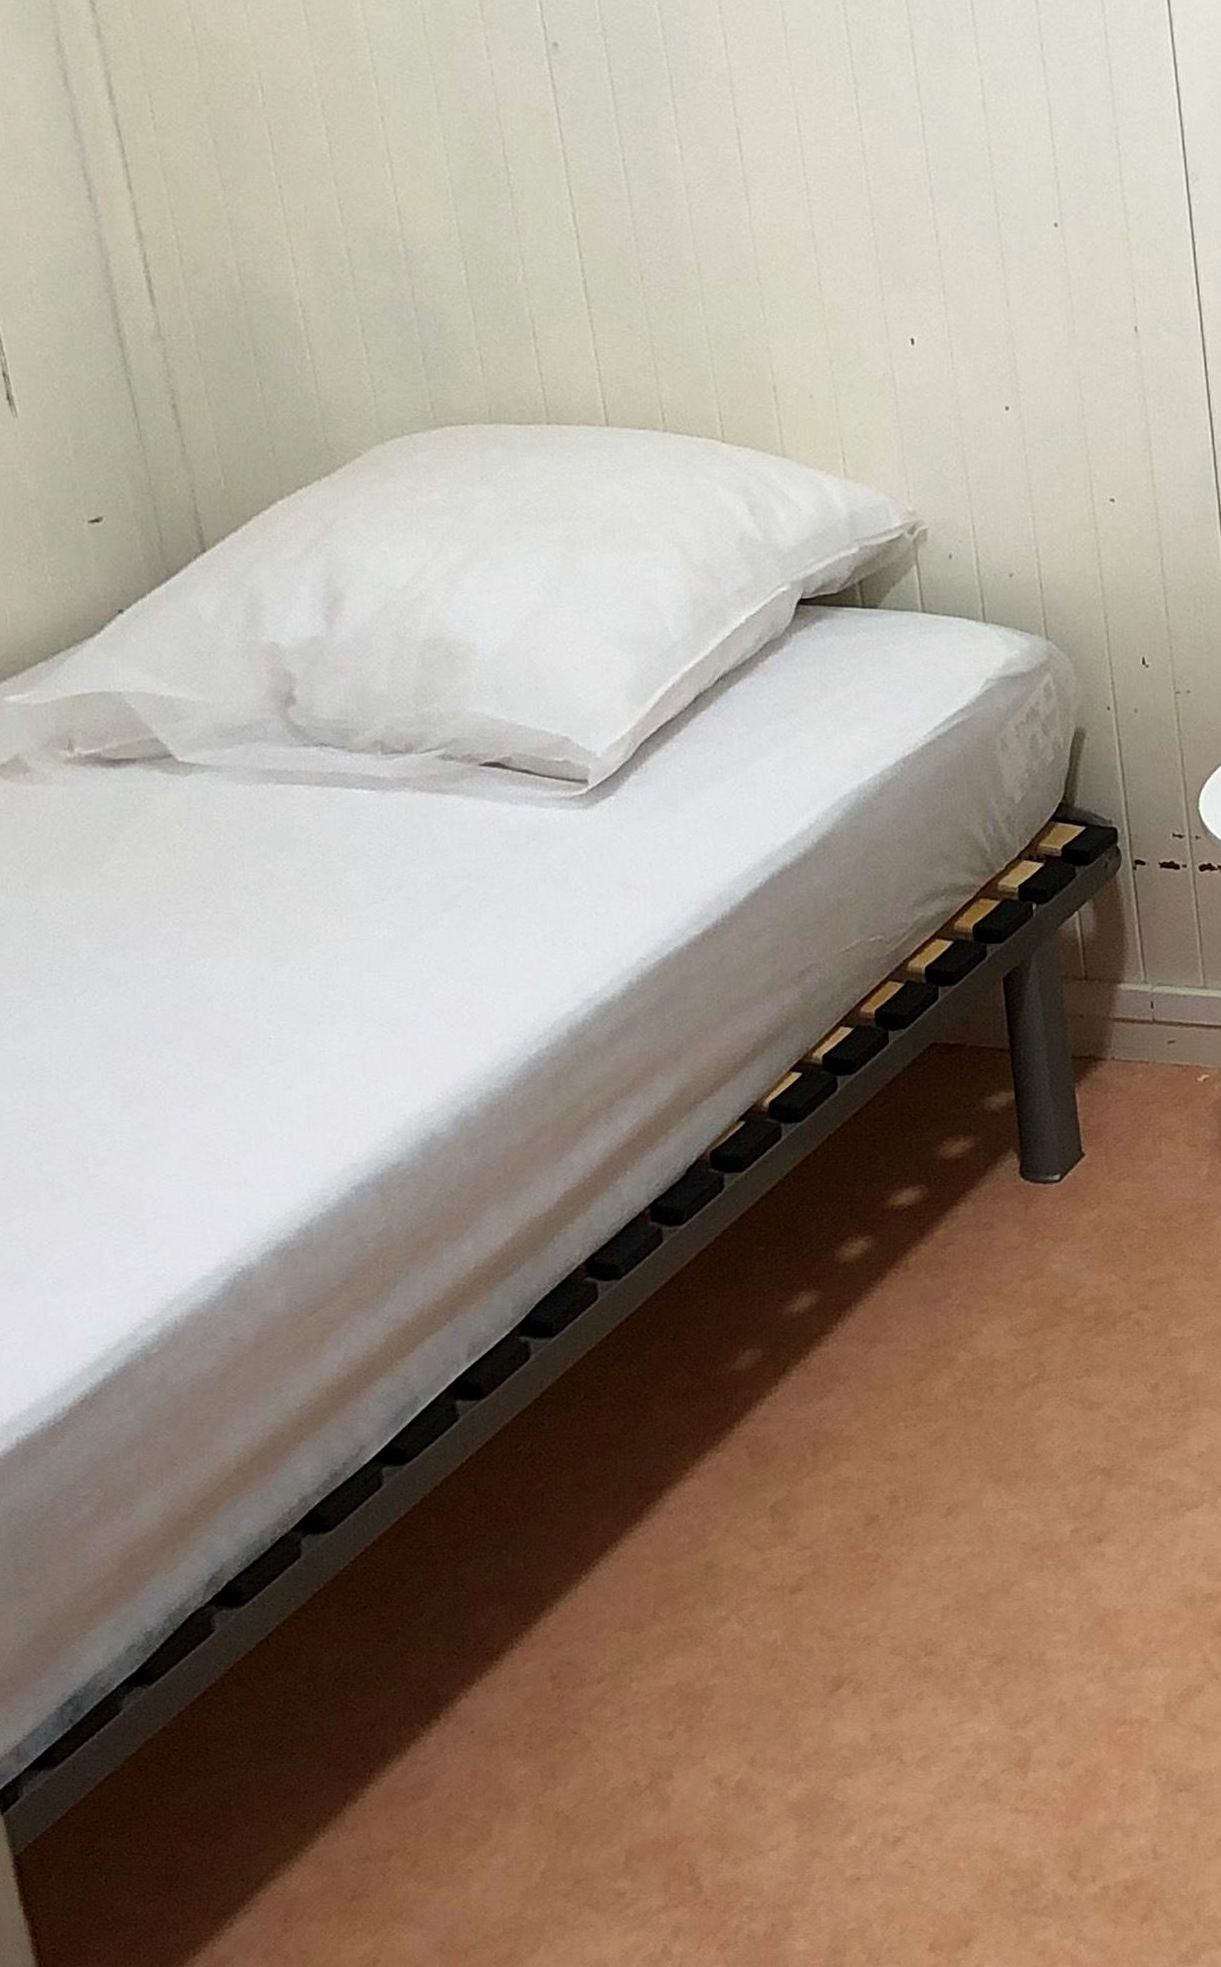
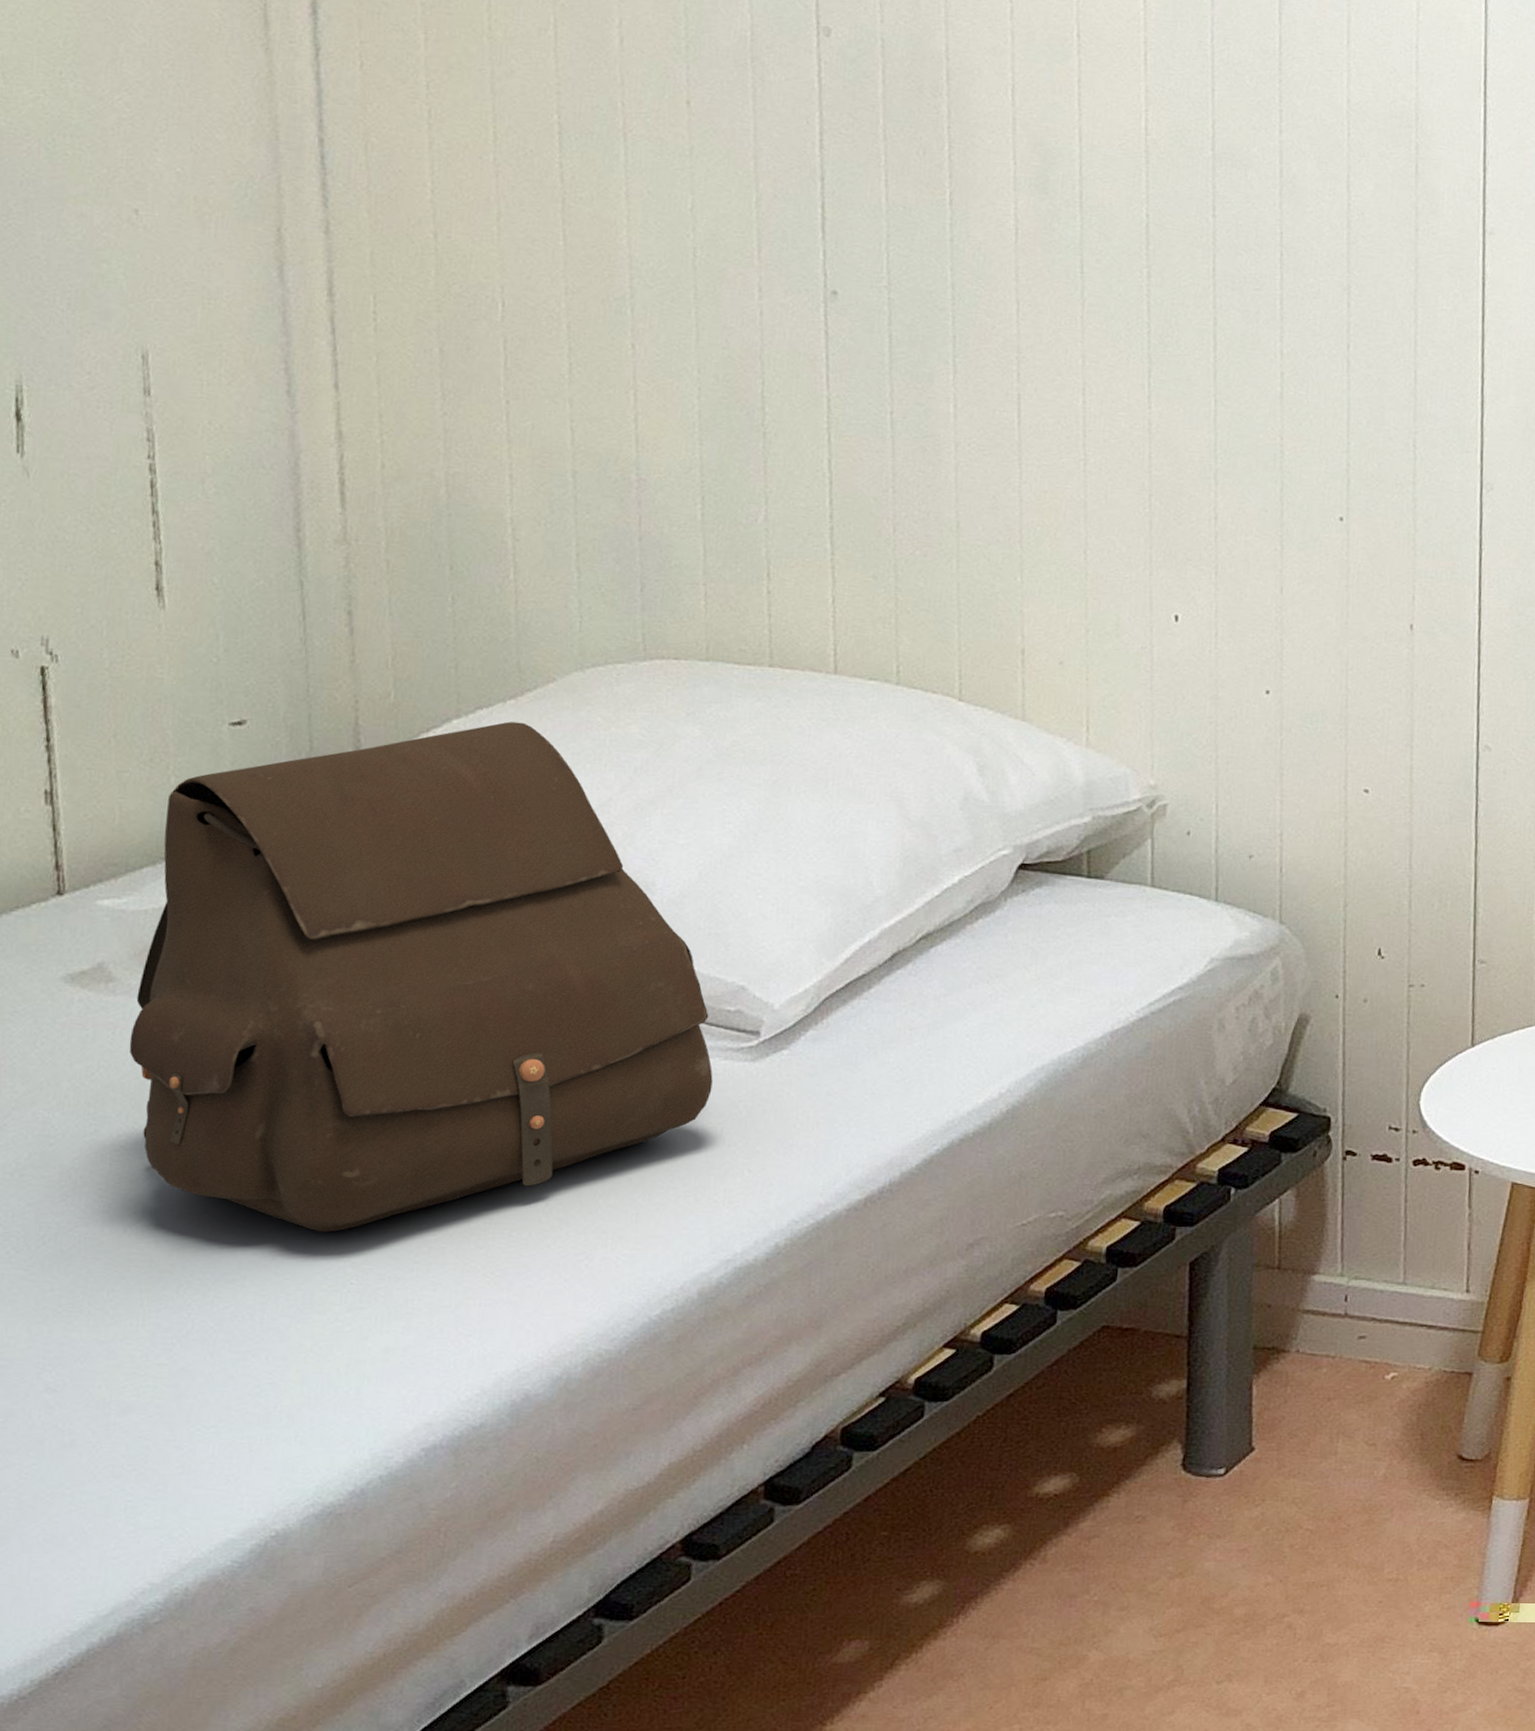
satchel: none [48,498,553,993] -> present [129,721,713,1233]

